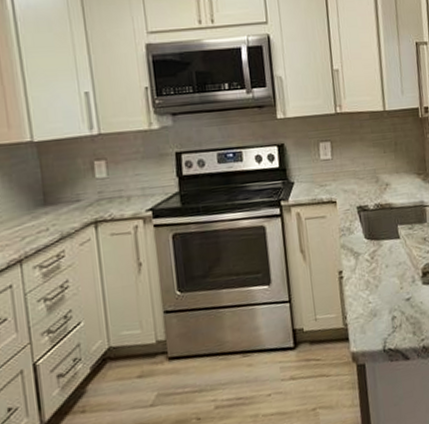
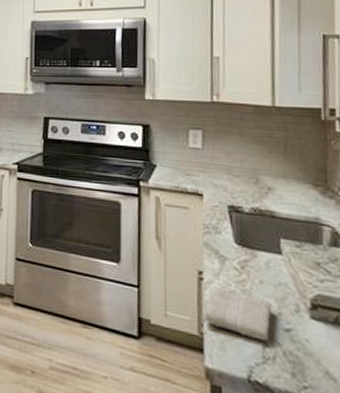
washcloth: none [346,279,396,315] -> present [204,287,272,342]

